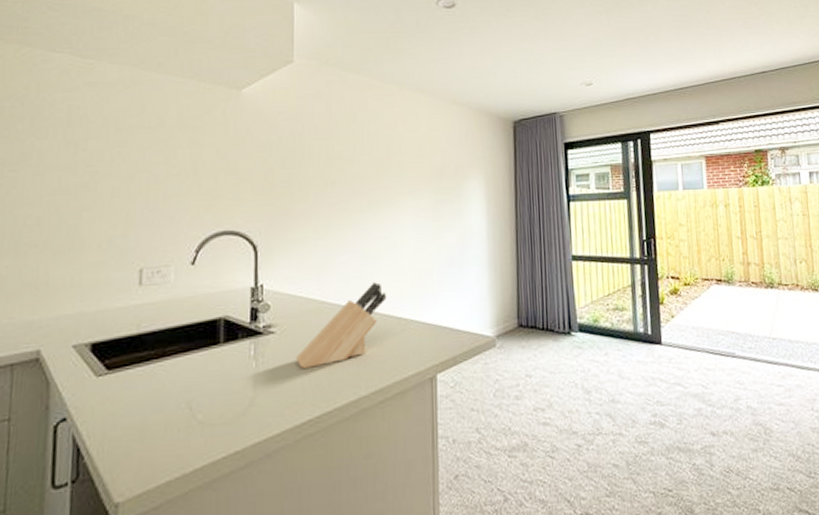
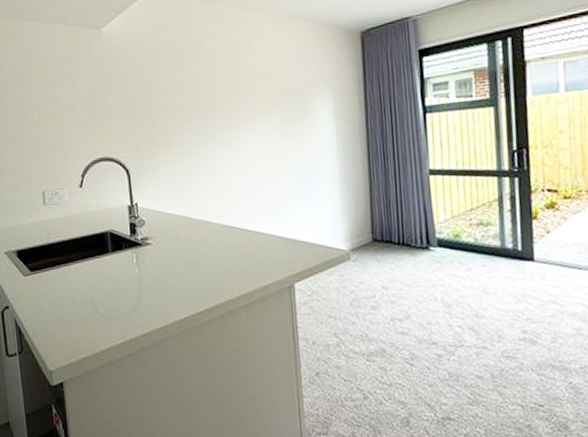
knife block: present [296,282,387,368] -> none [170,200,244,275]

